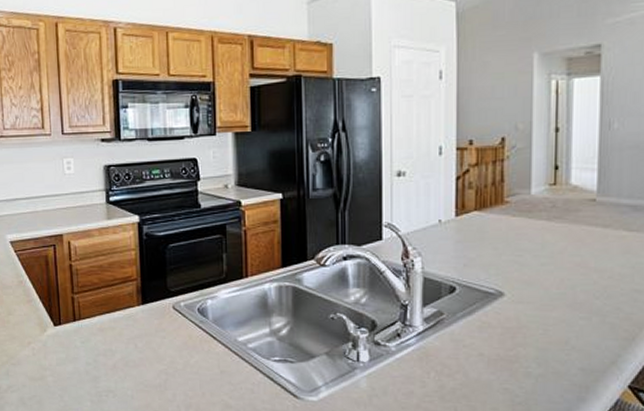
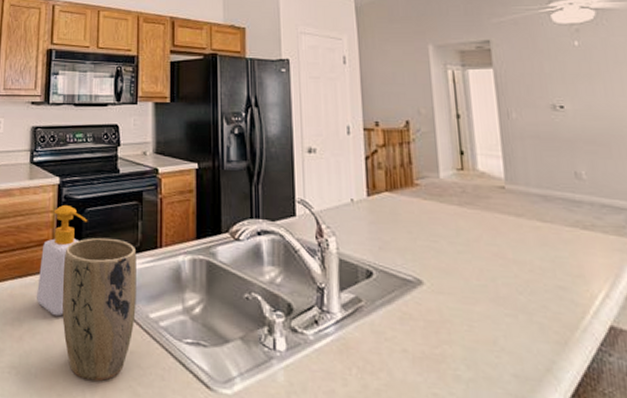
soap bottle: none [126,243,172,345] -> present [37,205,88,316]
plant pot: none [149,271,224,398] -> present [61,237,137,382]

